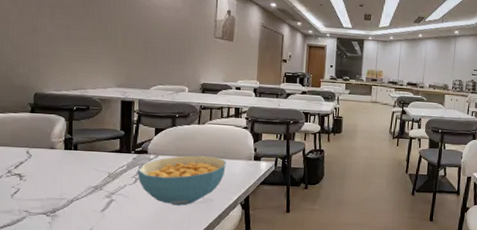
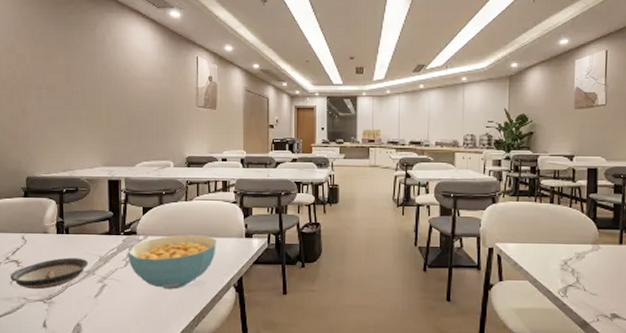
saucer: none [12,173,97,203] -> present [10,257,89,290]

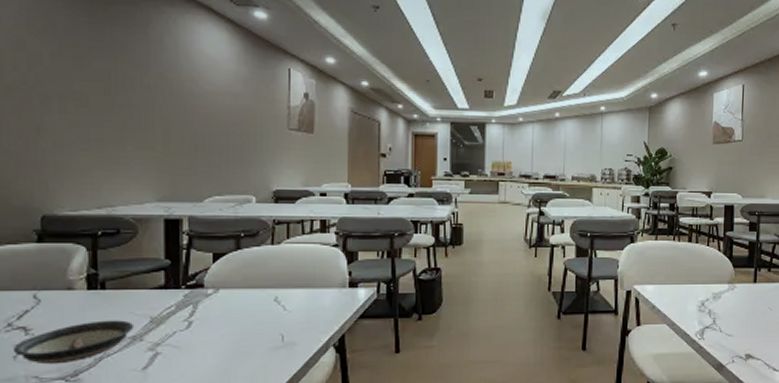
cereal bowl: present [127,234,216,290] -> none [191,285,311,355]

